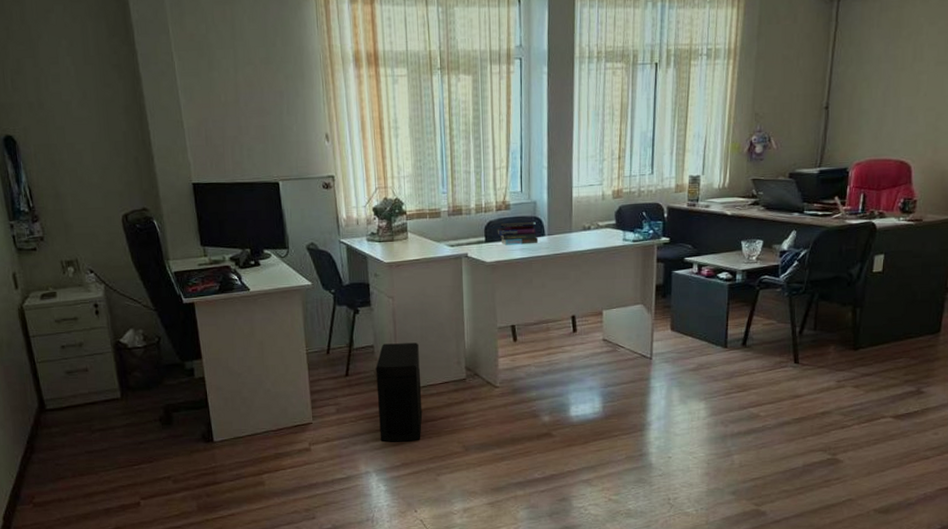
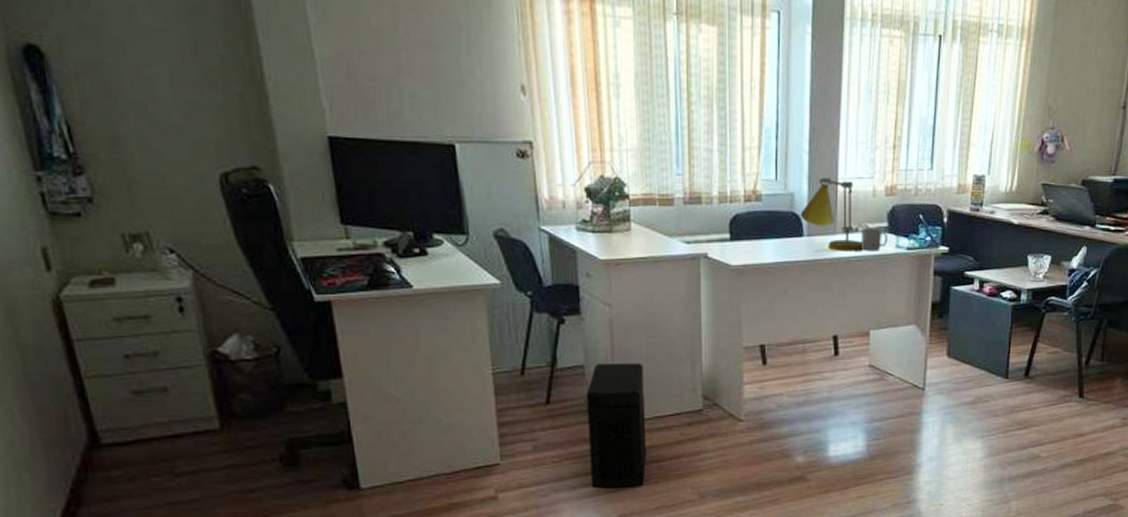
books: present [497,222,539,245] -> none [745,218,796,246]
table lamp: none [541,187,595,247] -> present [800,177,863,253]
mug: none [593,226,616,245] -> present [861,229,888,252]

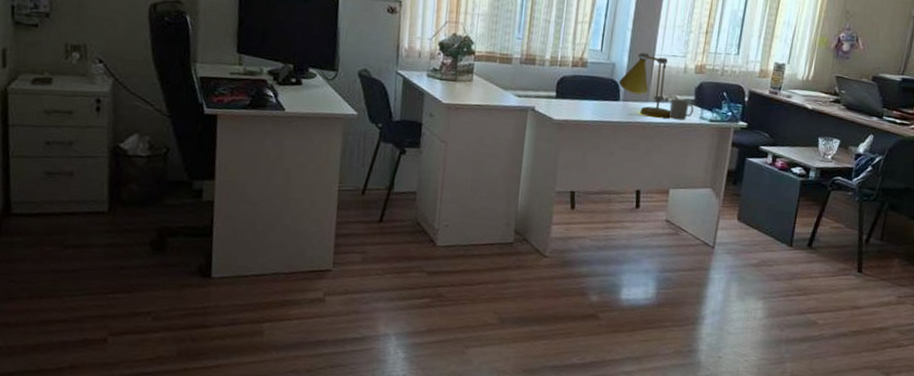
computer tower: present [586,363,647,489] -> none [407,192,467,306]

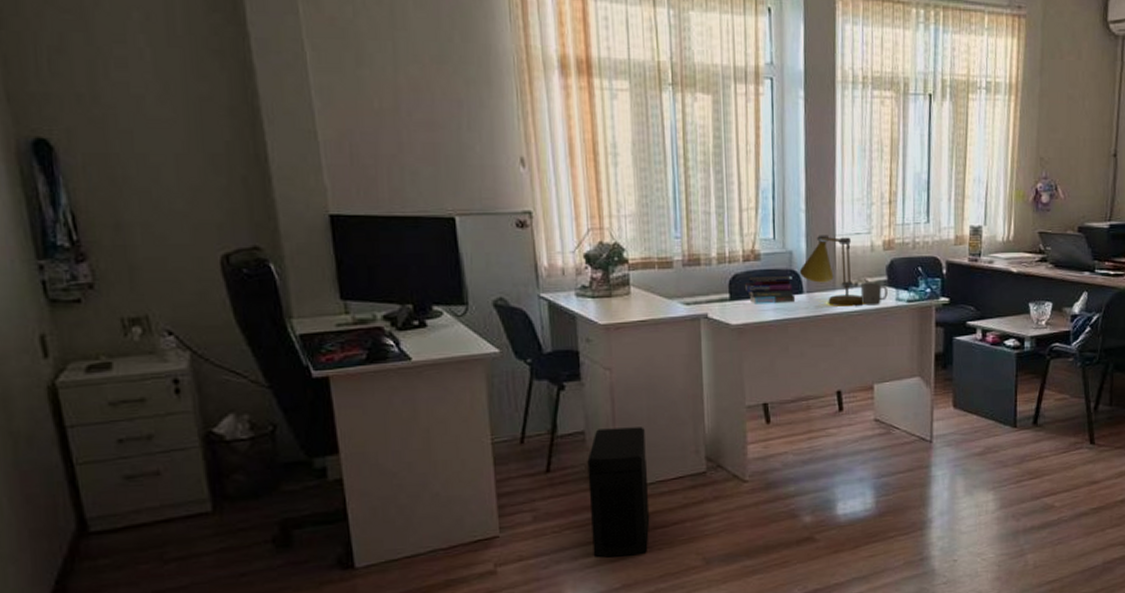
computer tower: none [407,192,467,306] -> present [587,427,650,558]
books: none [569,81,613,108] -> present [744,276,796,304]

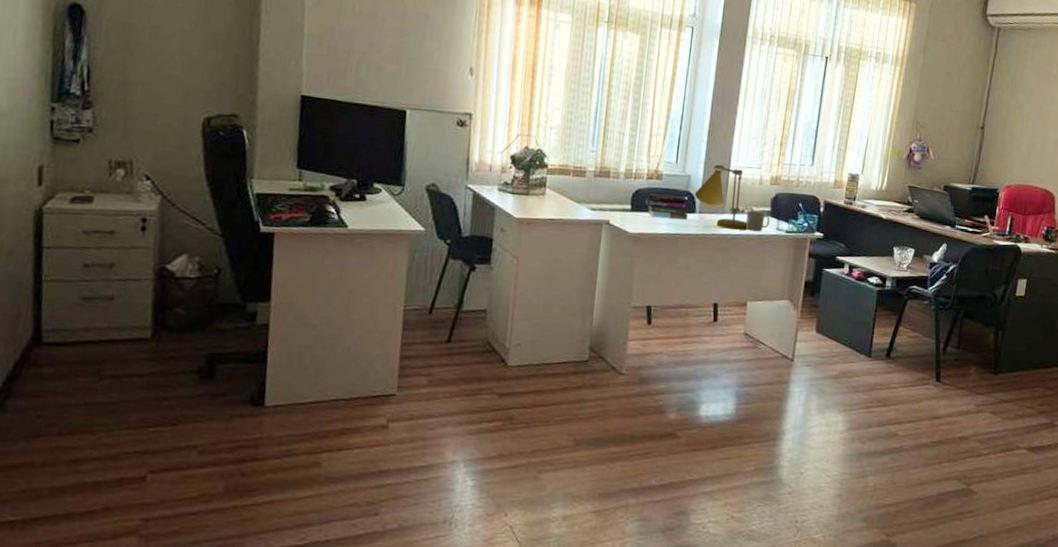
computer tower: present [587,427,650,558] -> none [476,309,540,429]

